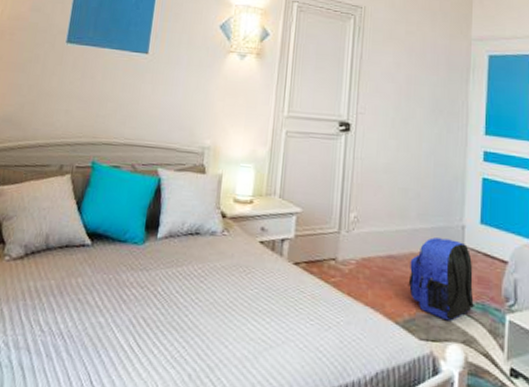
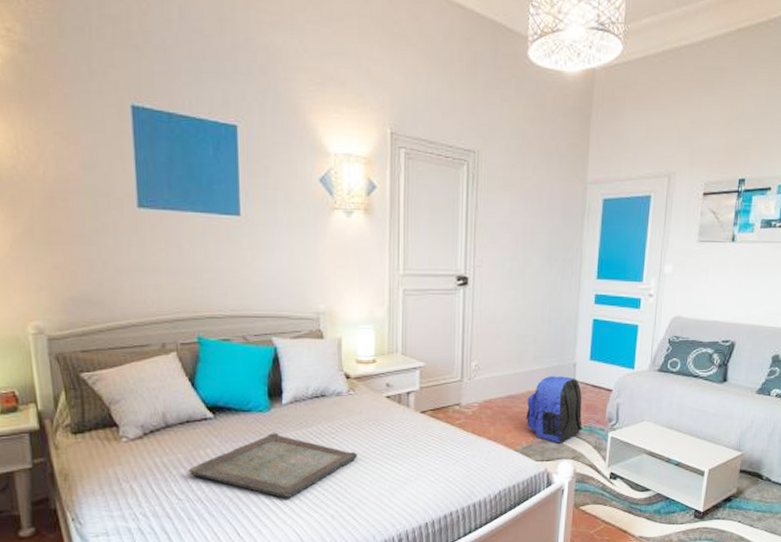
serving tray: none [56,268,225,346] -> present [187,433,359,498]

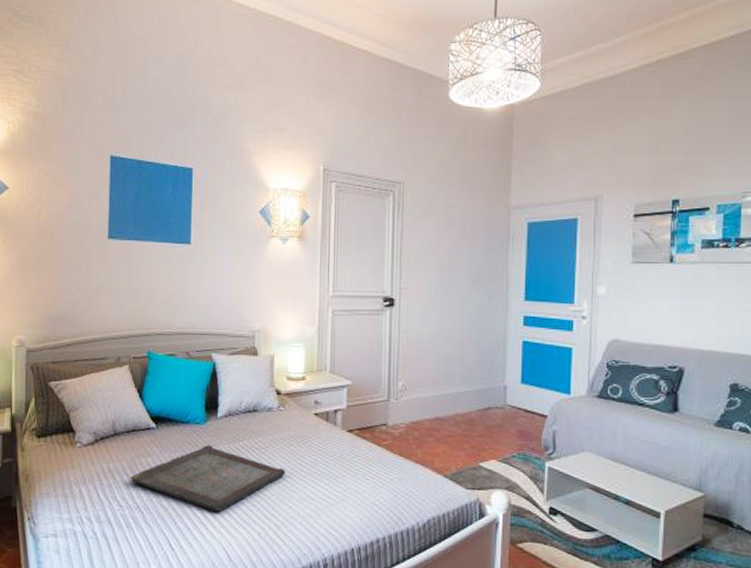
backpack: present [525,376,583,443] -> none [454,399,516,471]

